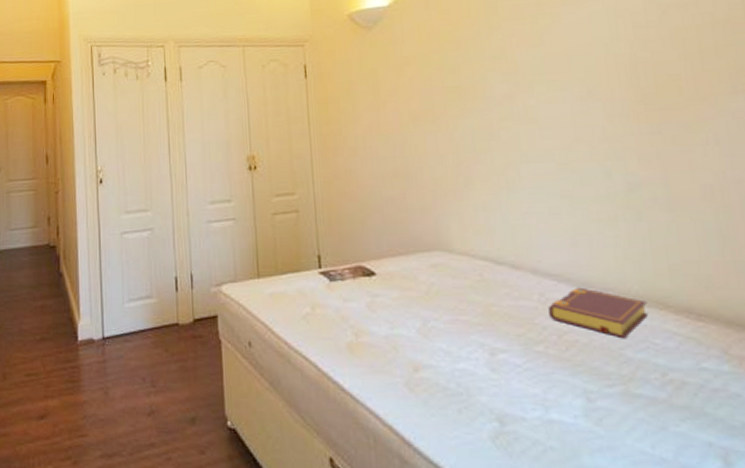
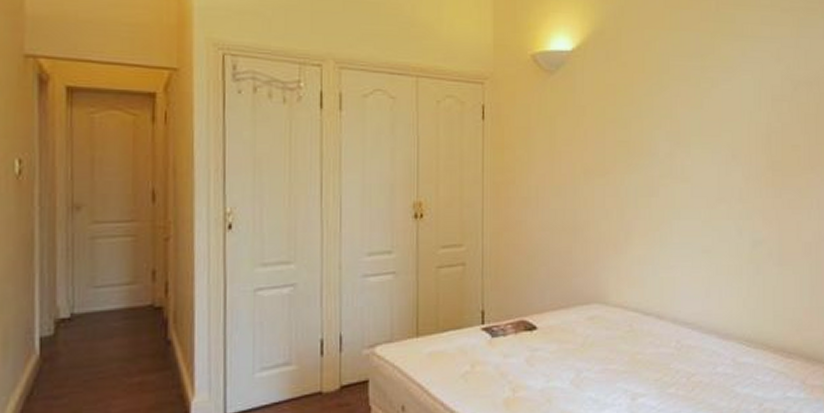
book: present [548,287,648,339] -> none [682,333,756,377]

